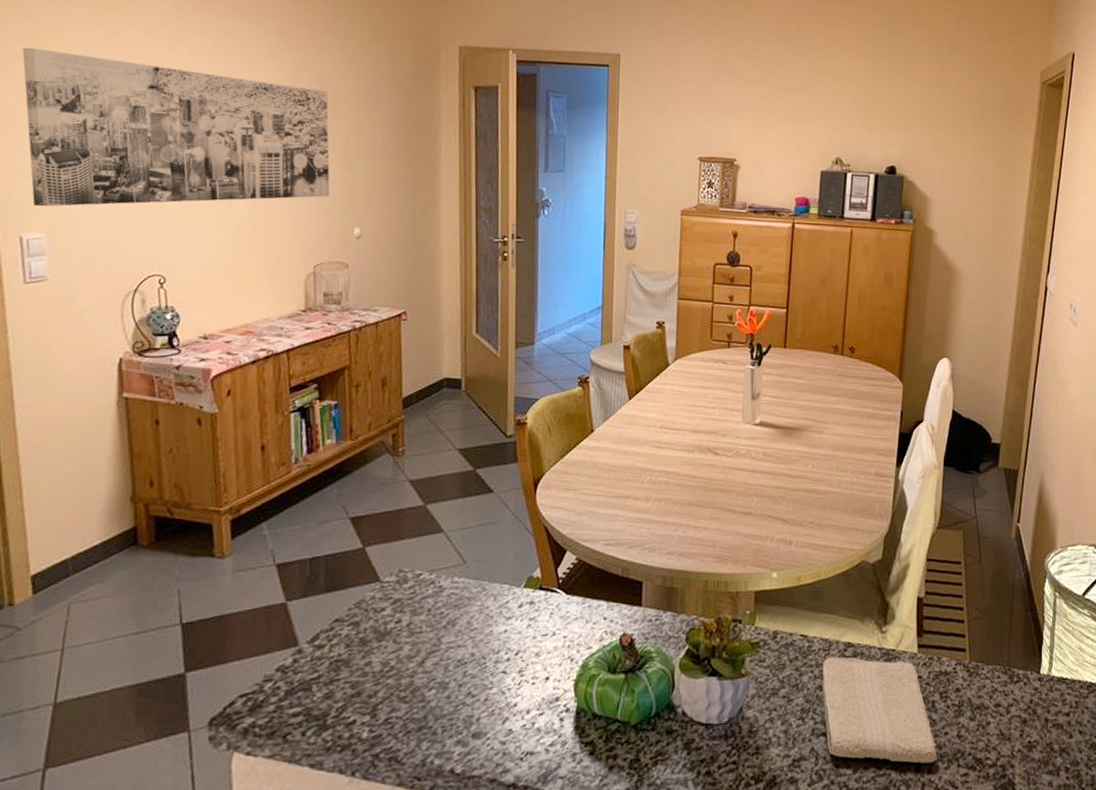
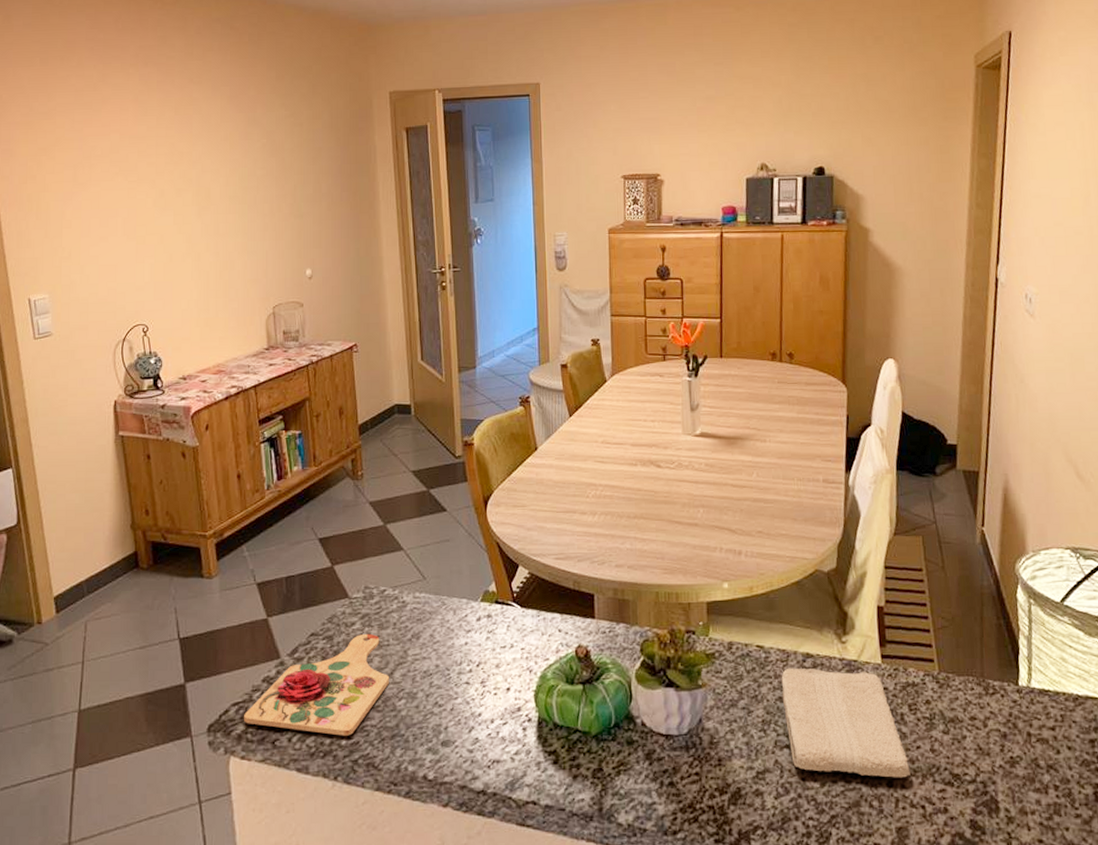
wall art: present [22,47,330,207] -> none [22,132,282,271]
cutting board: none [252,619,420,729] -> present [244,633,390,736]

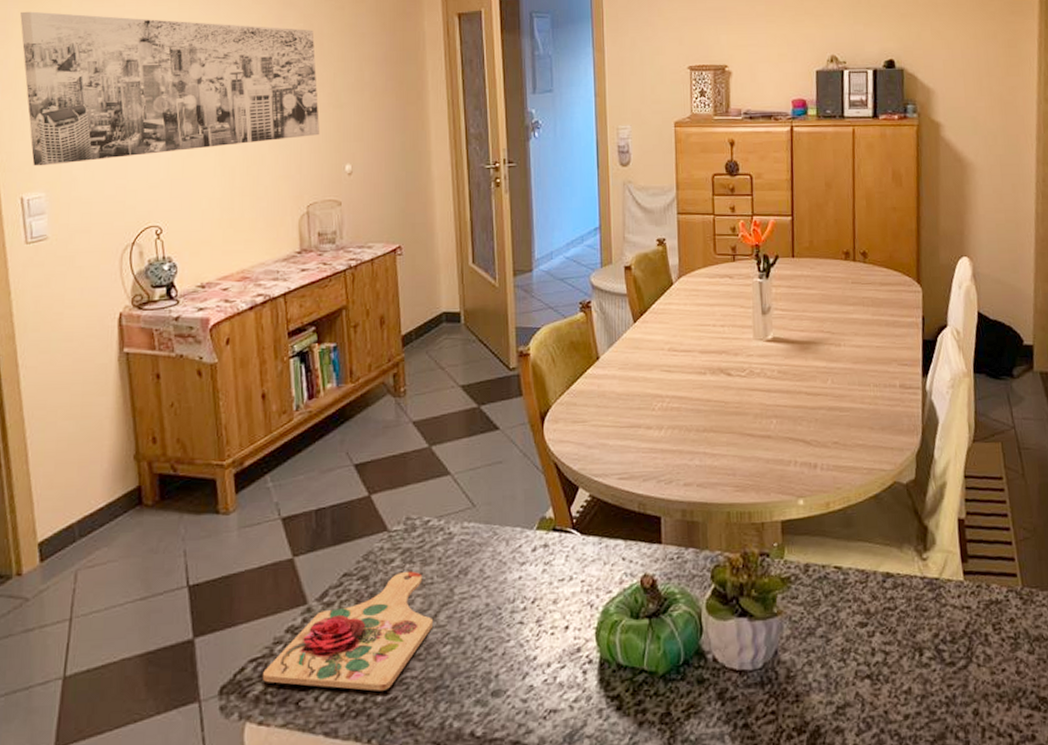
wall art: none [22,132,282,271] -> present [20,11,319,166]
washcloth: present [781,668,911,778] -> none [860,589,997,705]

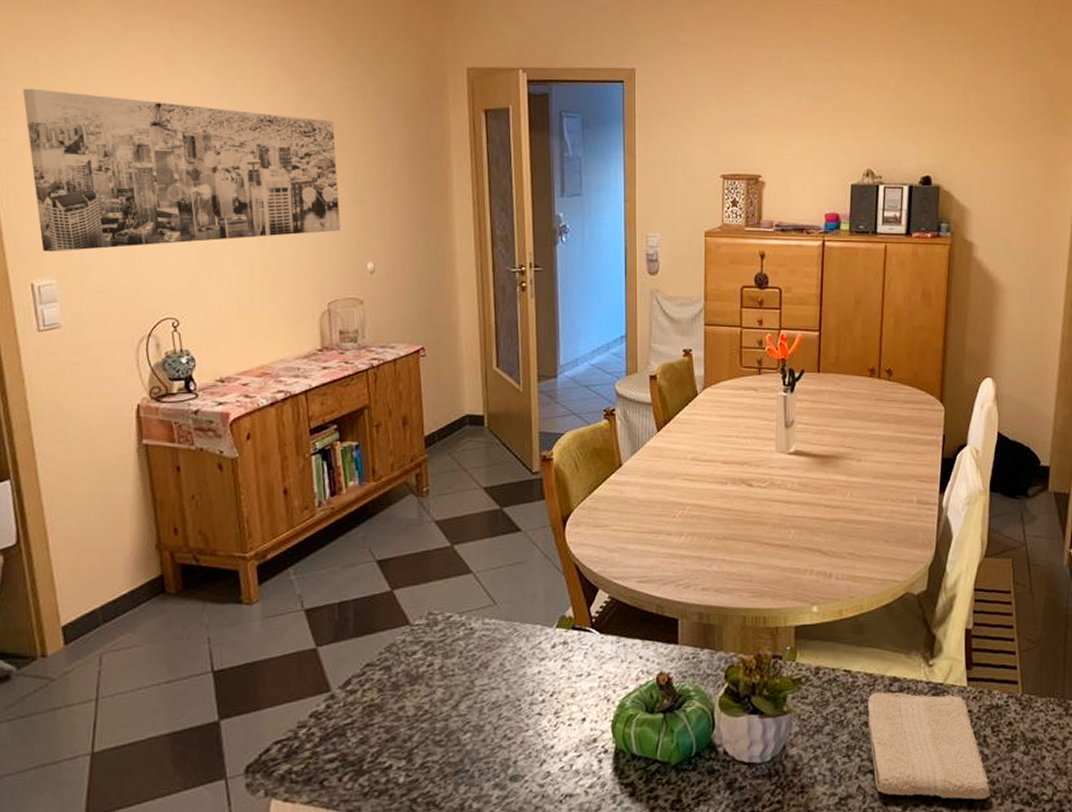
cutting board: present [263,571,434,691] -> none [288,663,454,774]
washcloth: none [860,589,997,705] -> present [867,692,990,800]

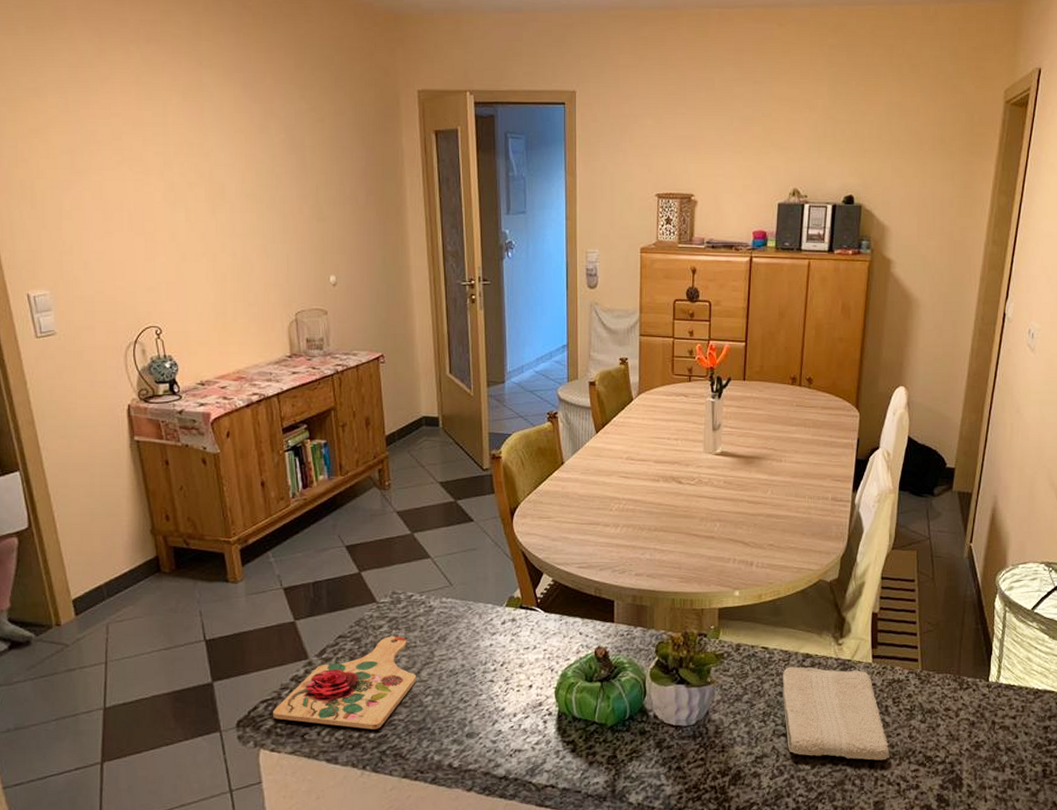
wall art: present [23,88,340,252] -> none [9,110,304,265]
cutting board: none [288,663,454,774] -> present [273,635,417,730]

